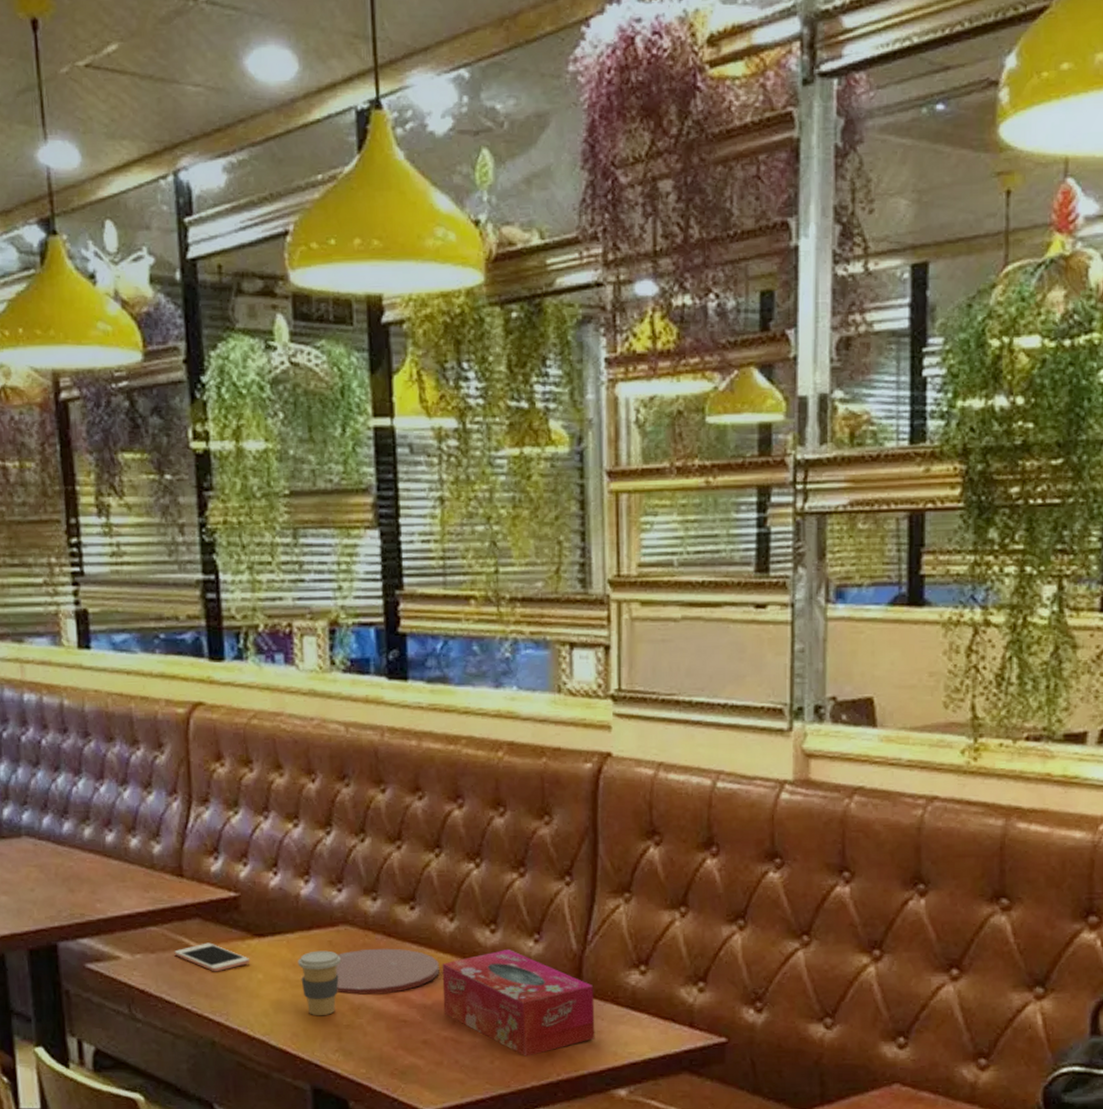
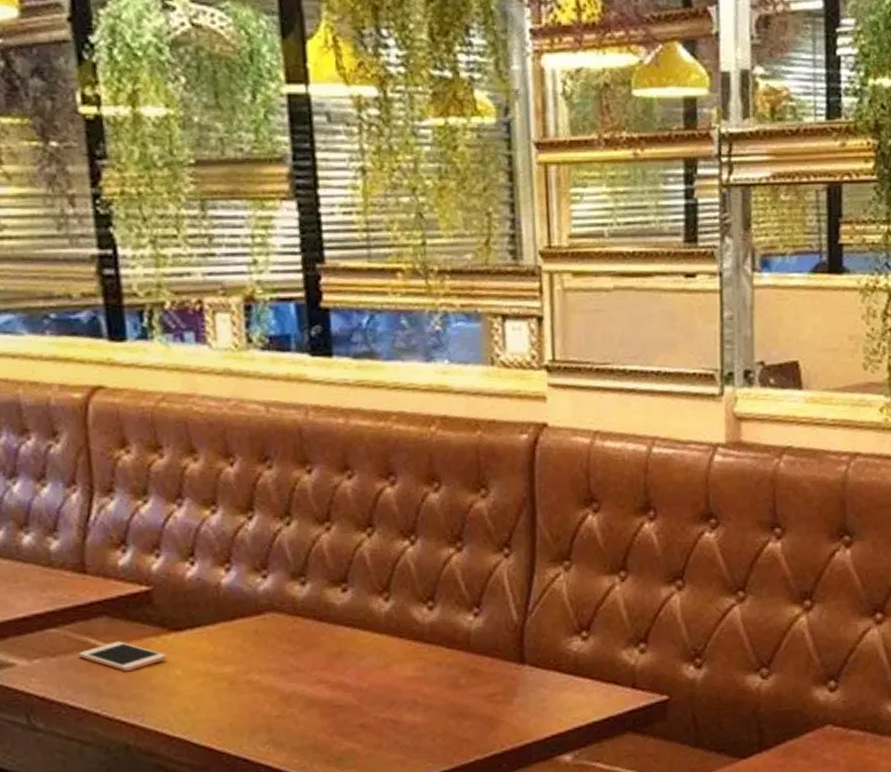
coffee cup: present [297,950,341,1016] -> none [220,640,268,709]
plate: present [336,948,439,995] -> none [263,632,376,683]
tissue box: present [442,948,595,1057] -> none [378,624,539,731]

